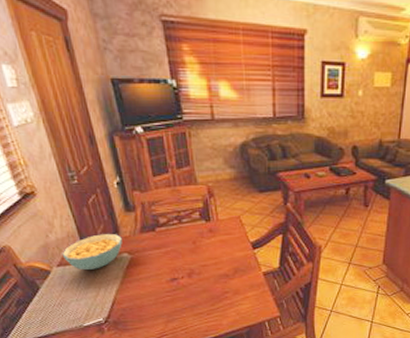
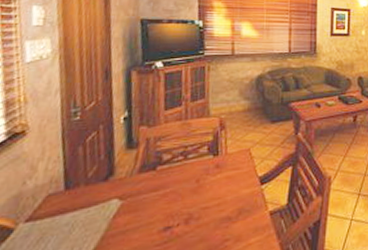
cereal bowl: present [62,234,122,269] -> none [36,176,116,224]

